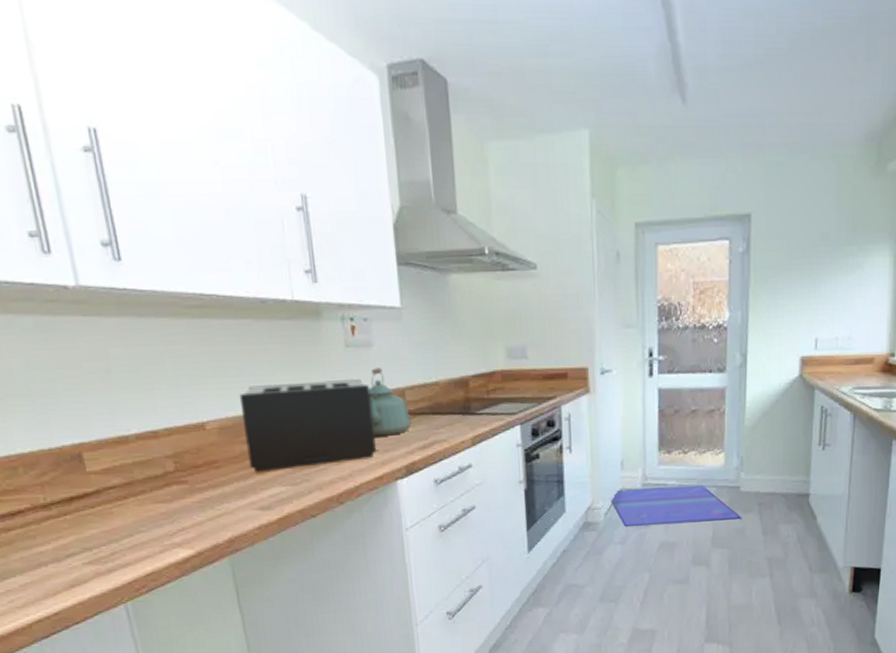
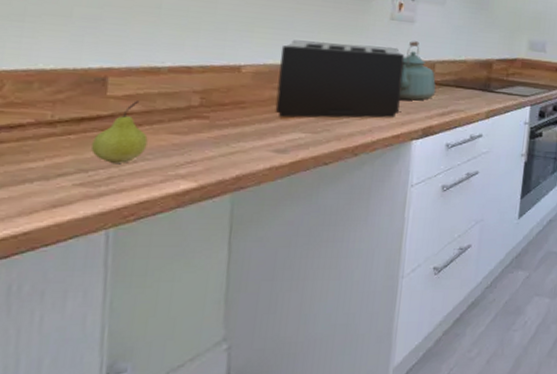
fruit: none [87,473,138,540] -> present [91,101,148,164]

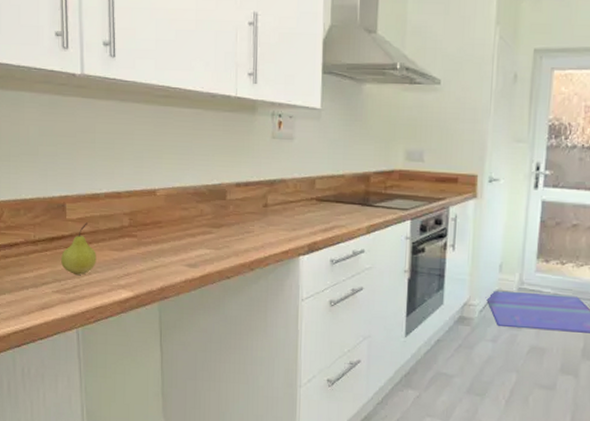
toaster: present [275,40,405,119] -> none [184,163,287,236]
kettle: present [399,41,436,101] -> none [285,158,318,217]

